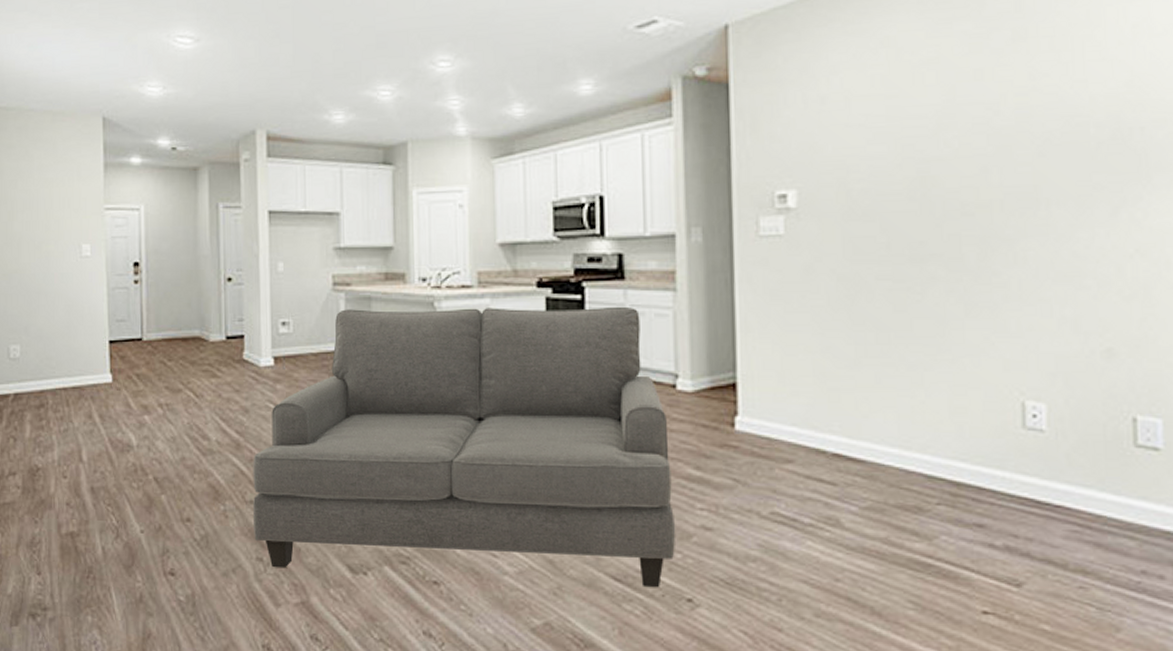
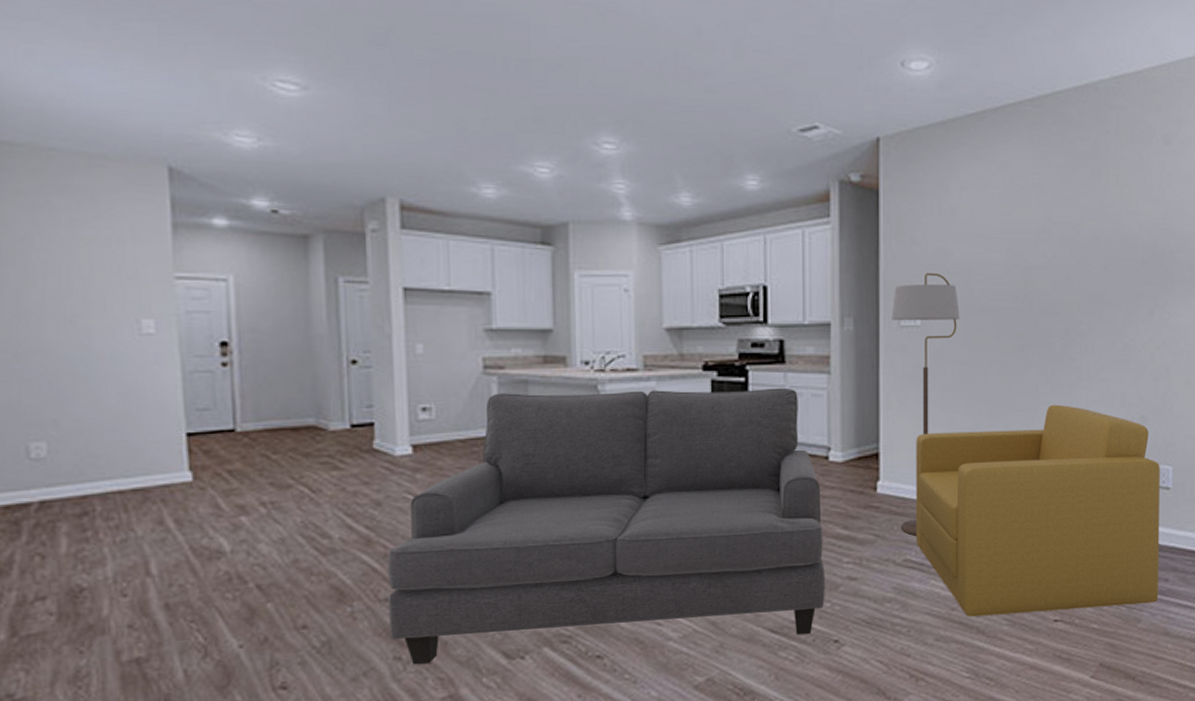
floor lamp: none [747,172,835,484] -> present [891,273,960,536]
armchair: none [782,330,1149,607] -> present [916,404,1160,617]

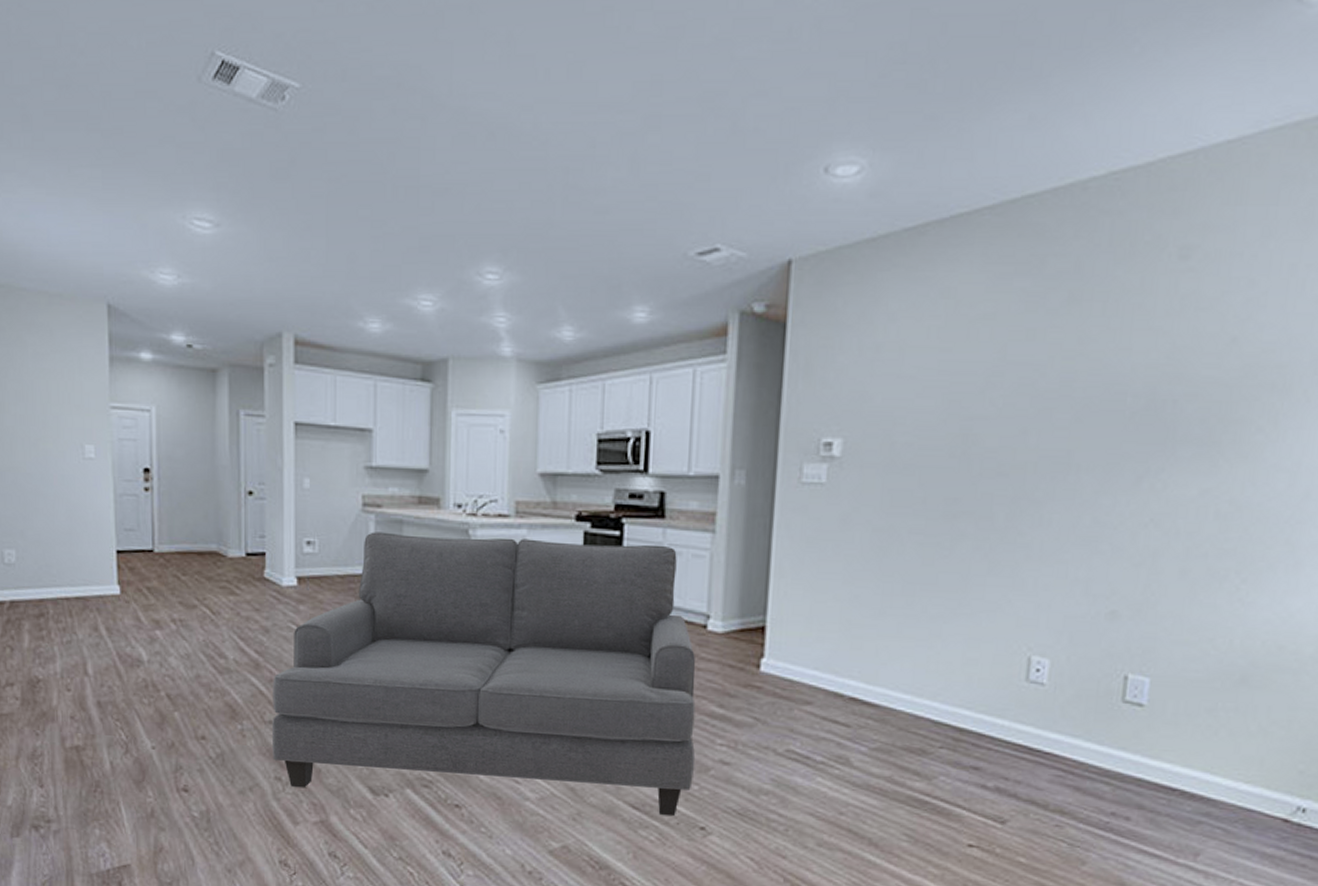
floor lamp: present [891,273,960,536] -> none [785,421,876,725]
armchair: present [916,404,1160,617] -> none [802,587,1132,844]

